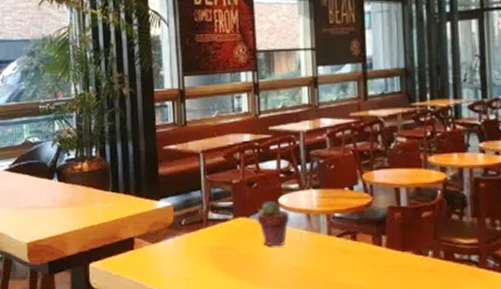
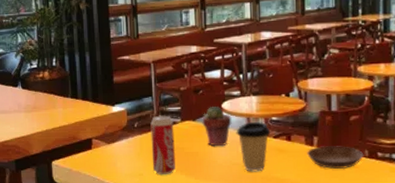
beverage can: none [199,211,227,279] -> present [150,115,176,174]
coffee cup: none [295,218,334,276] -> present [236,121,271,172]
saucer: none [375,246,439,272] -> present [307,146,364,169]

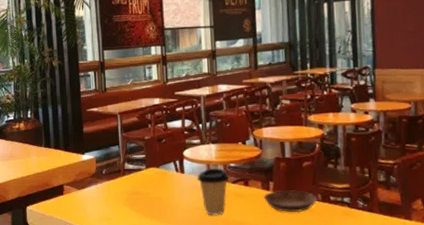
beverage can: present [150,115,176,174] -> none [117,162,141,218]
potted succulent: present [202,105,232,147] -> none [165,153,193,192]

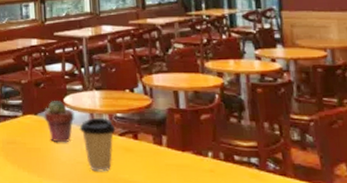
potted succulent: none [165,153,193,192] -> present [44,100,75,143]
saucer: present [264,190,318,212] -> none [156,146,219,172]

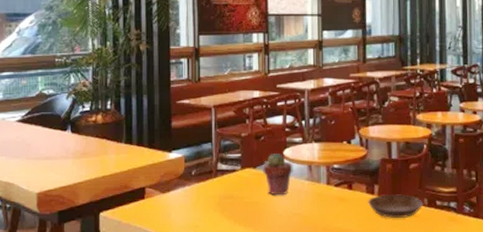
coffee cup: present [79,117,116,172] -> none [297,169,332,222]
saucer: none [156,146,219,172] -> present [368,194,424,218]

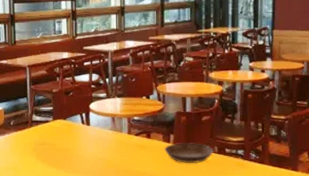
potted succulent: present [263,152,293,196] -> none [72,106,98,143]

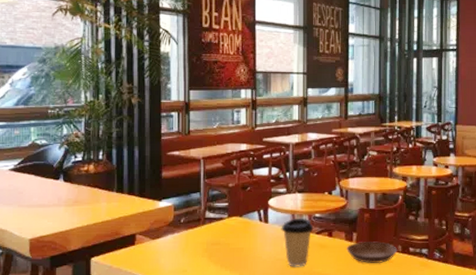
coffee cup: none [102,120,133,166] -> present [281,218,314,267]

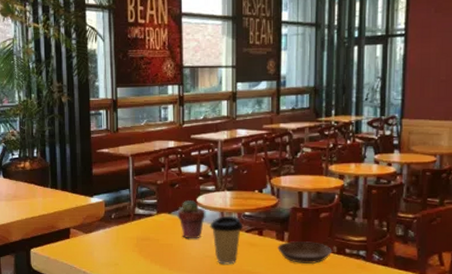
potted succulent: none [249,202,277,242] -> present [177,199,206,239]

